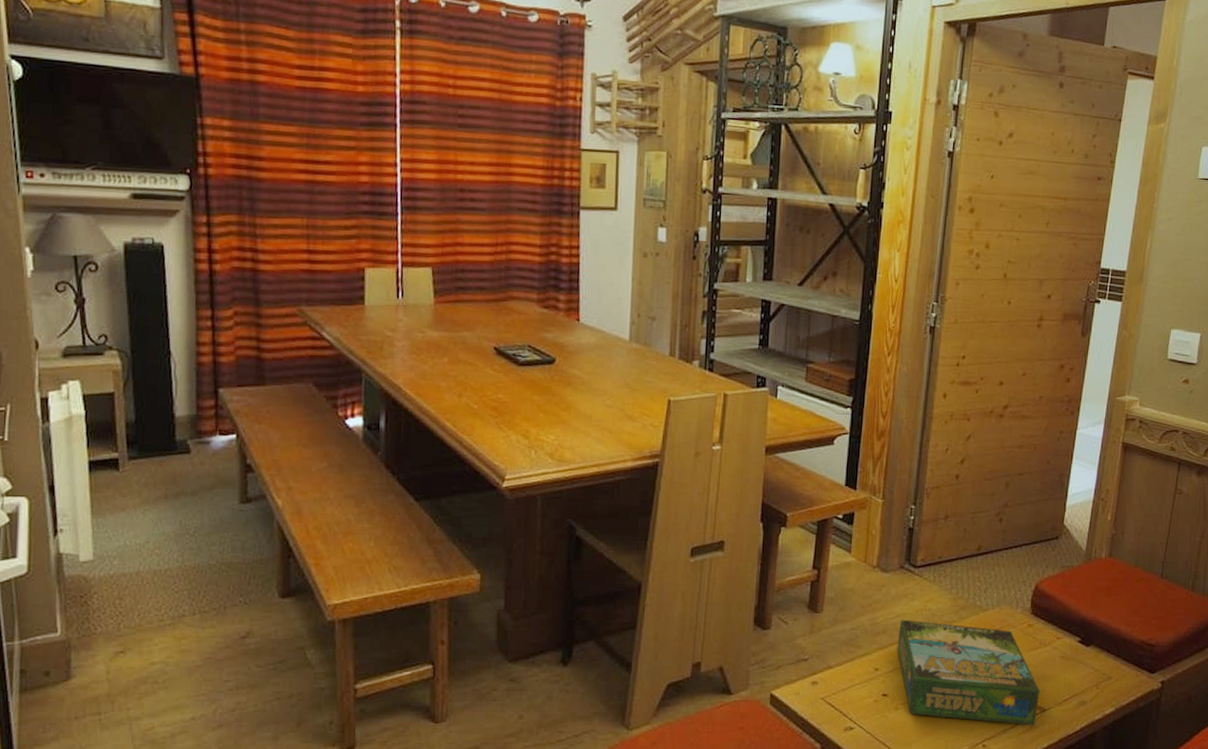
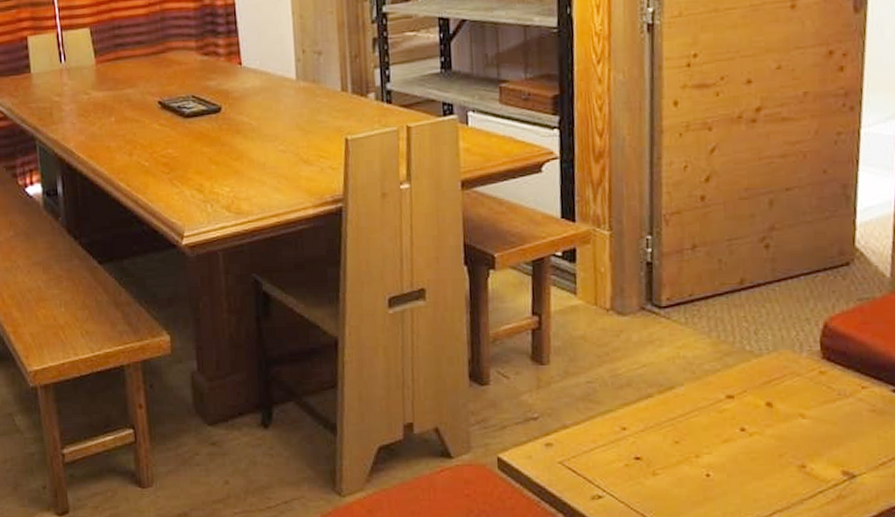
board game: present [897,619,1040,726] -> none [647,369,846,495]

